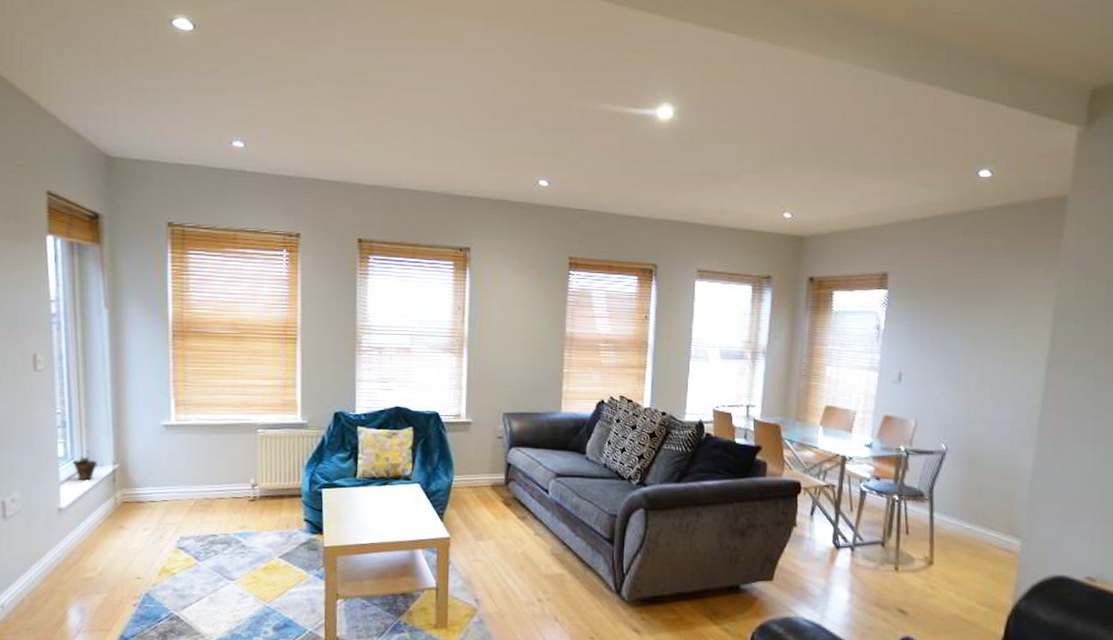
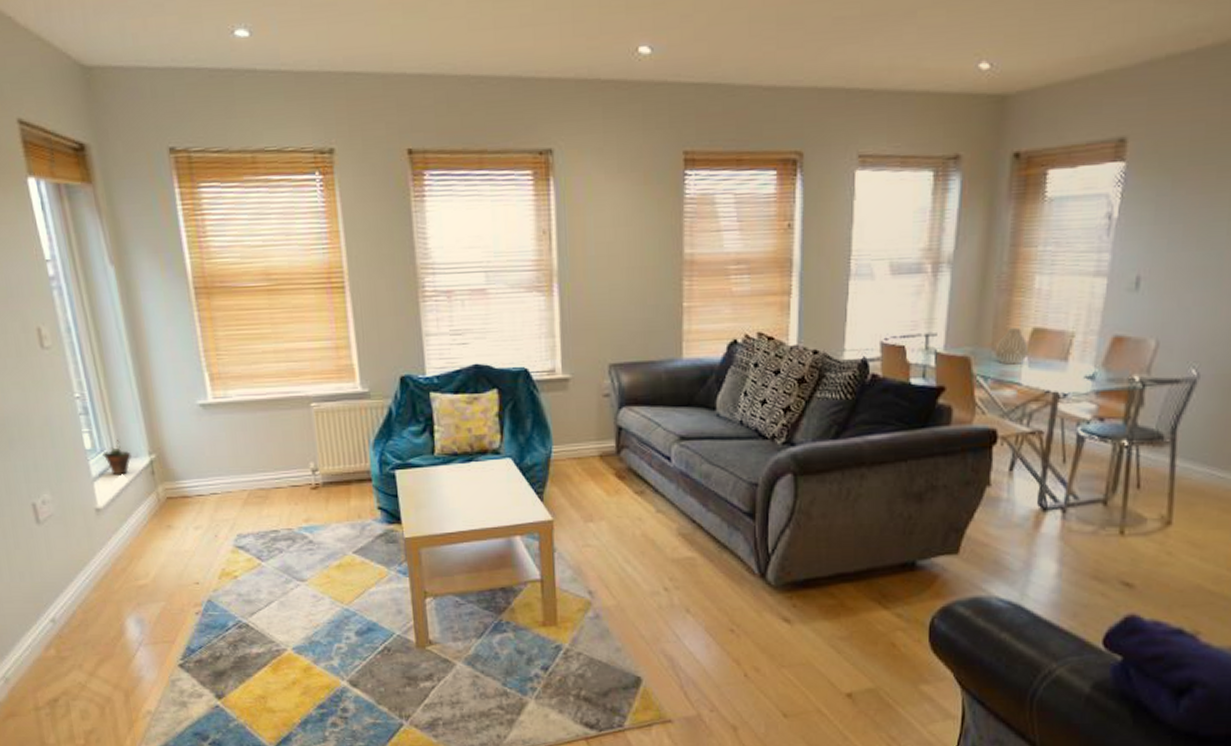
vase: none [798,405,822,433] -> present [995,328,1028,365]

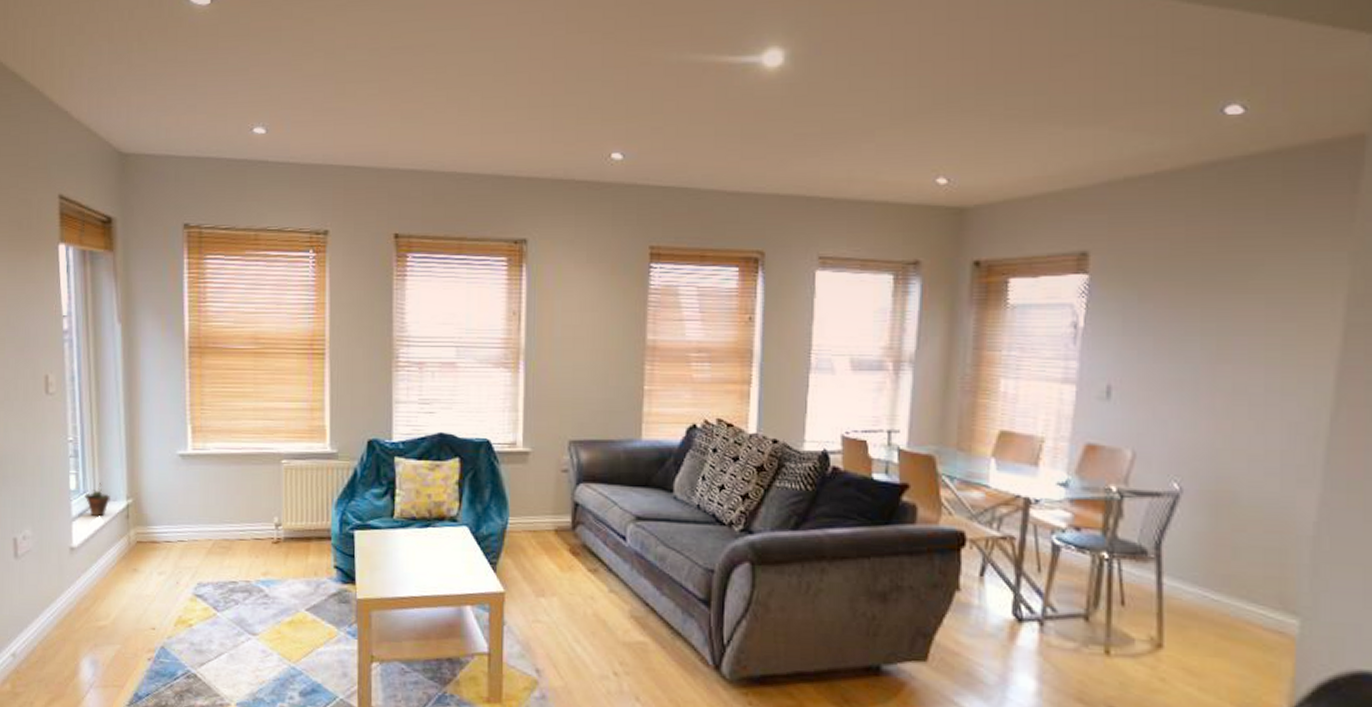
vase: present [995,328,1028,365] -> none [960,429,995,466]

